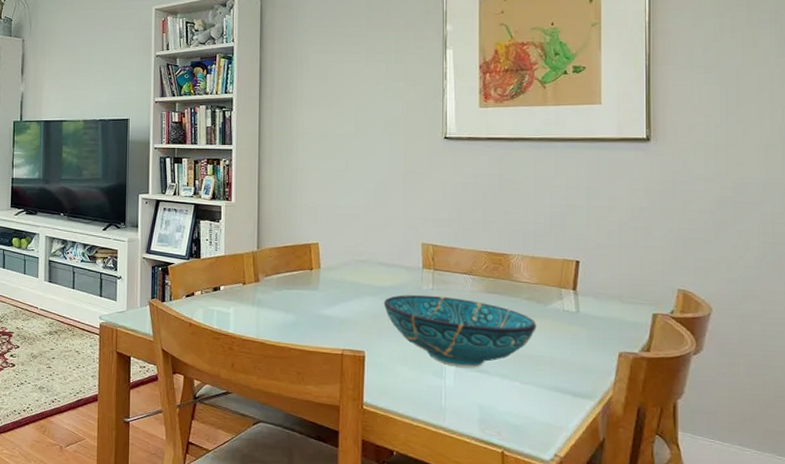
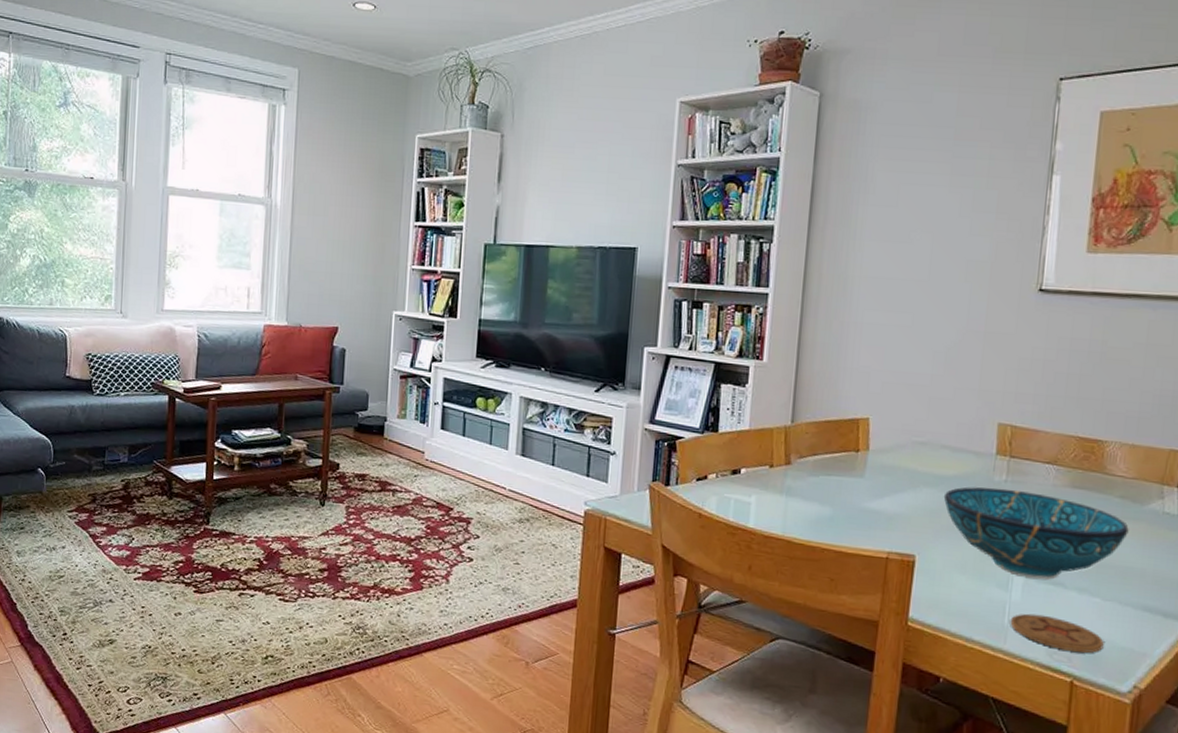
coaster: none [447,396,526,428] -> present [1010,613,1104,653]

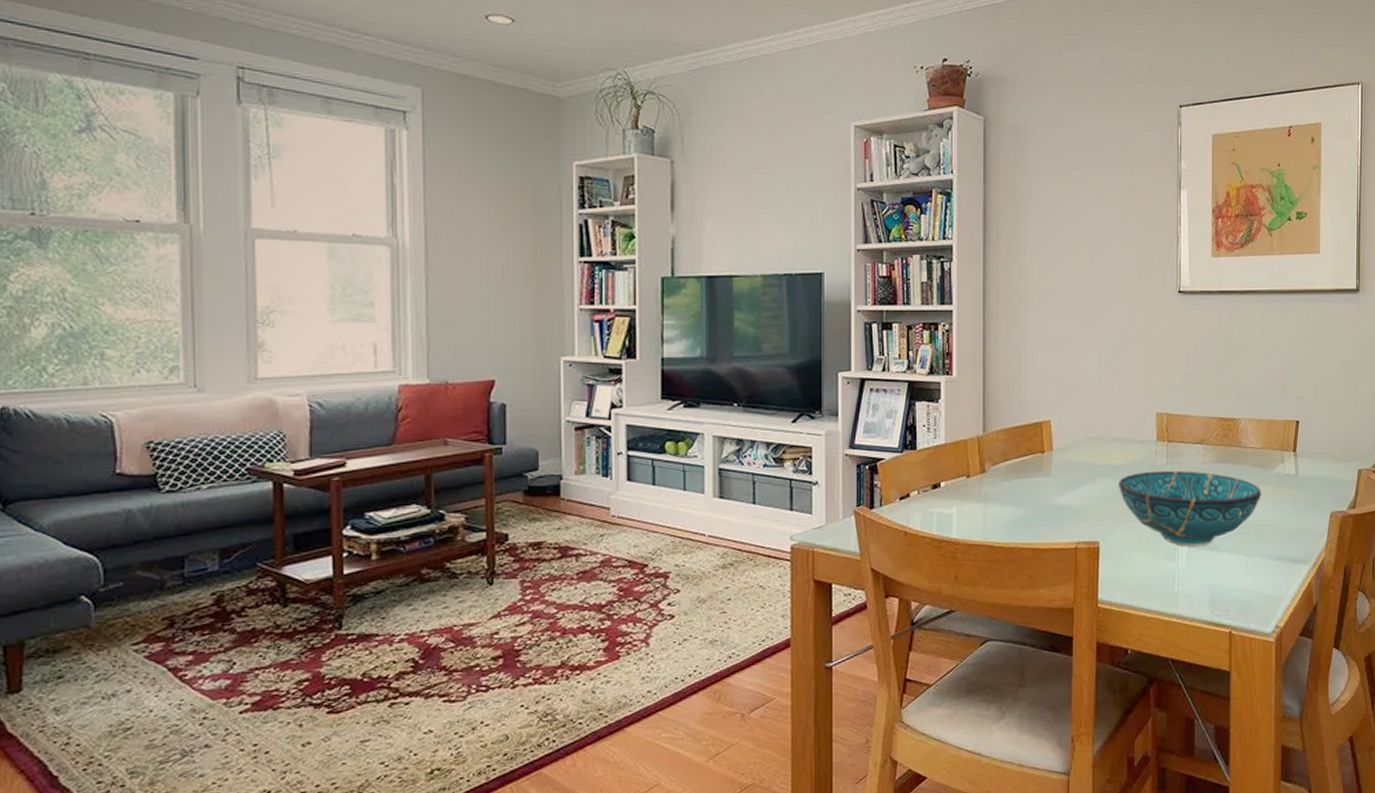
coaster: present [1010,613,1104,653] -> none [1179,577,1251,606]

